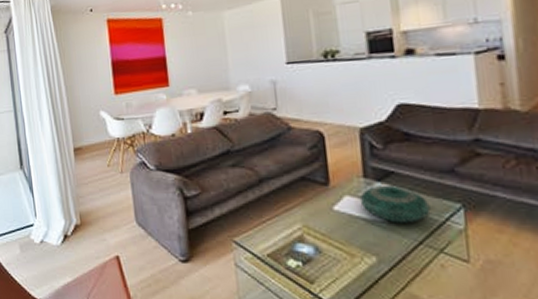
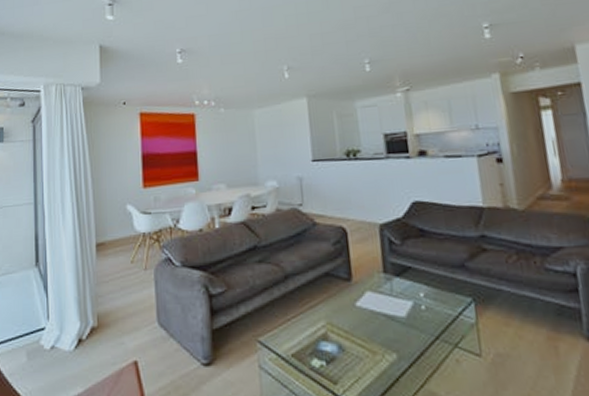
decorative bowl: present [359,185,431,223] -> none [380,280,445,319]

